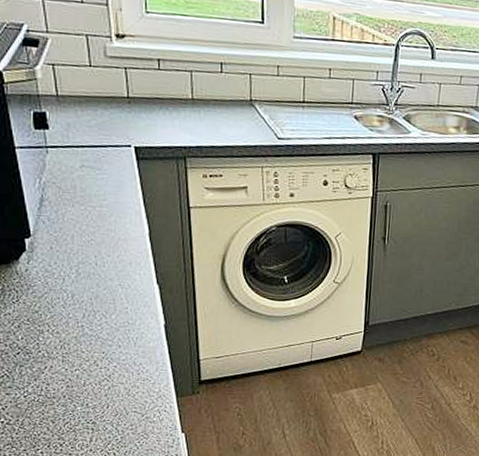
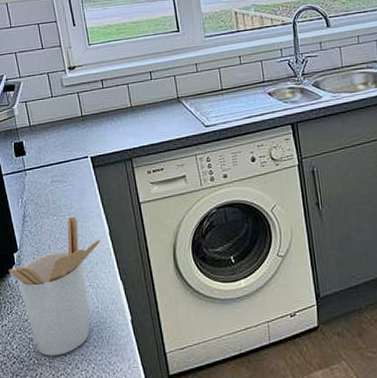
utensil holder: none [17,209,138,351] -> present [8,216,101,356]

